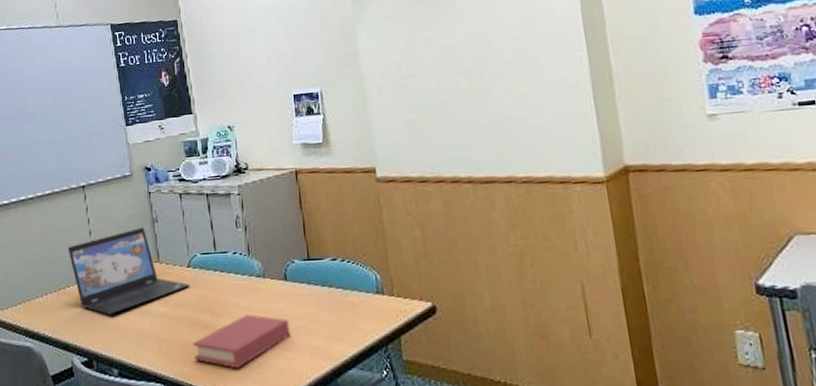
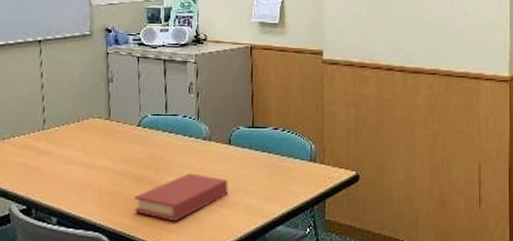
laptop: present [67,226,190,315] -> none [16,85,138,166]

